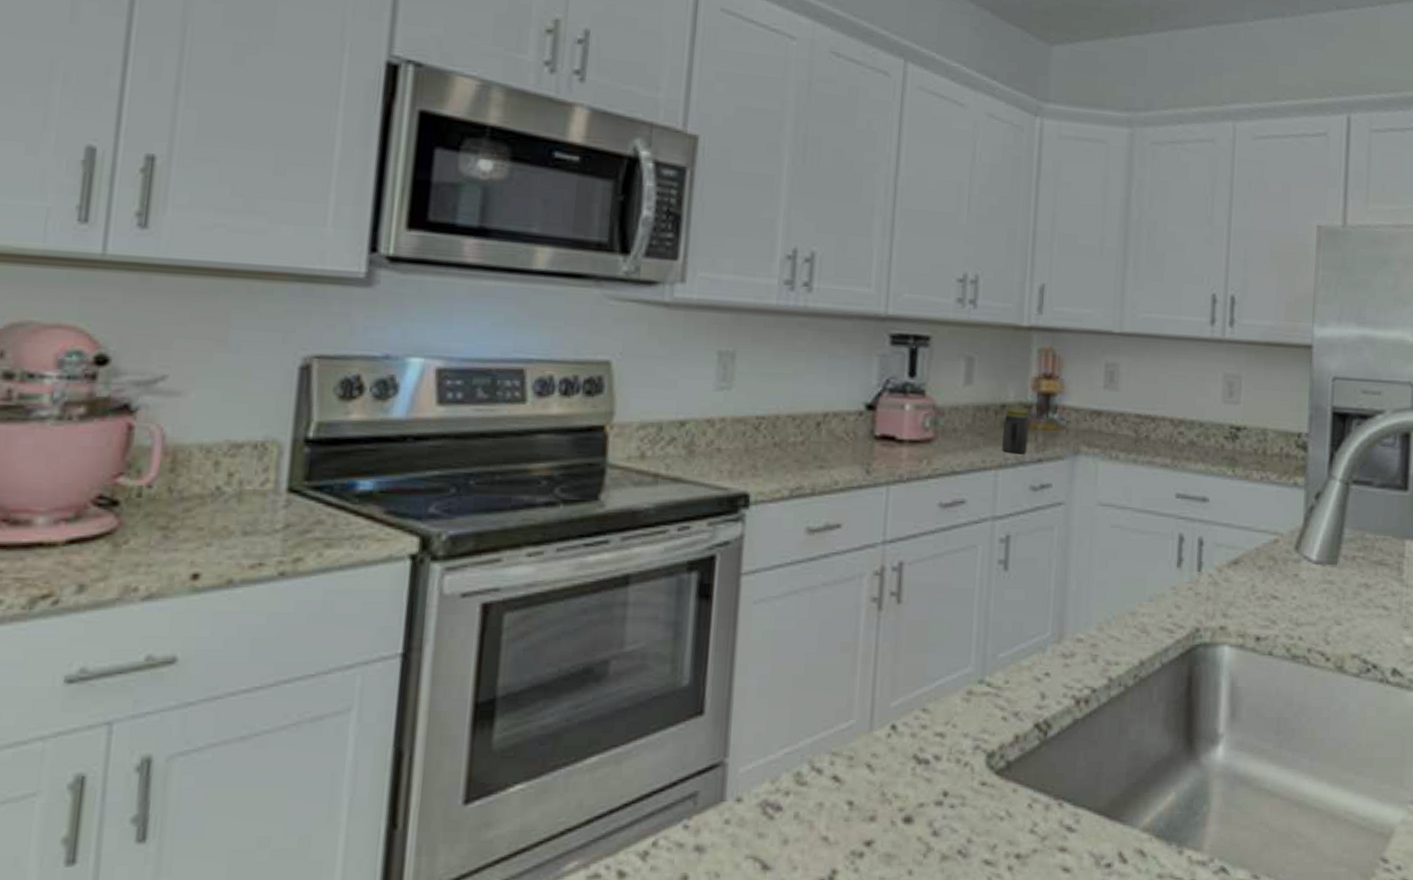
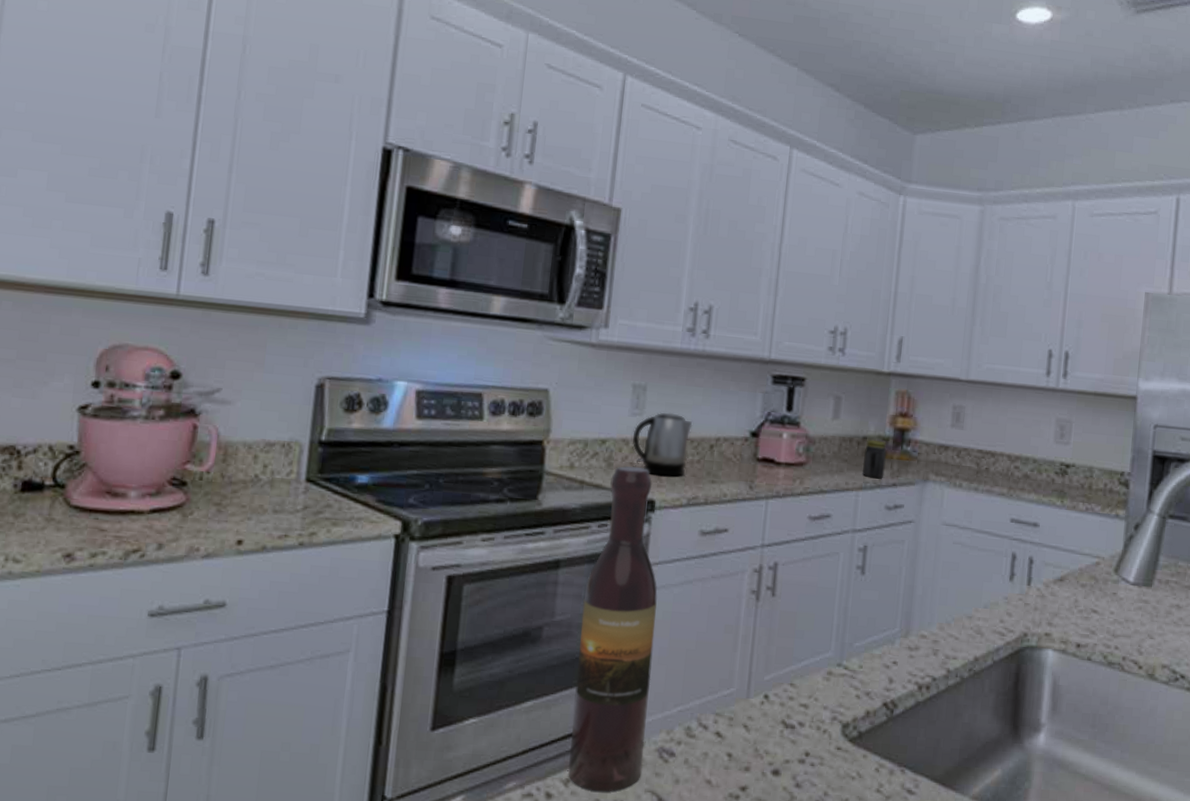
wine bottle: none [645,453,756,864] -> present [568,466,658,792]
kettle: none [719,384,794,464] -> present [632,412,693,477]

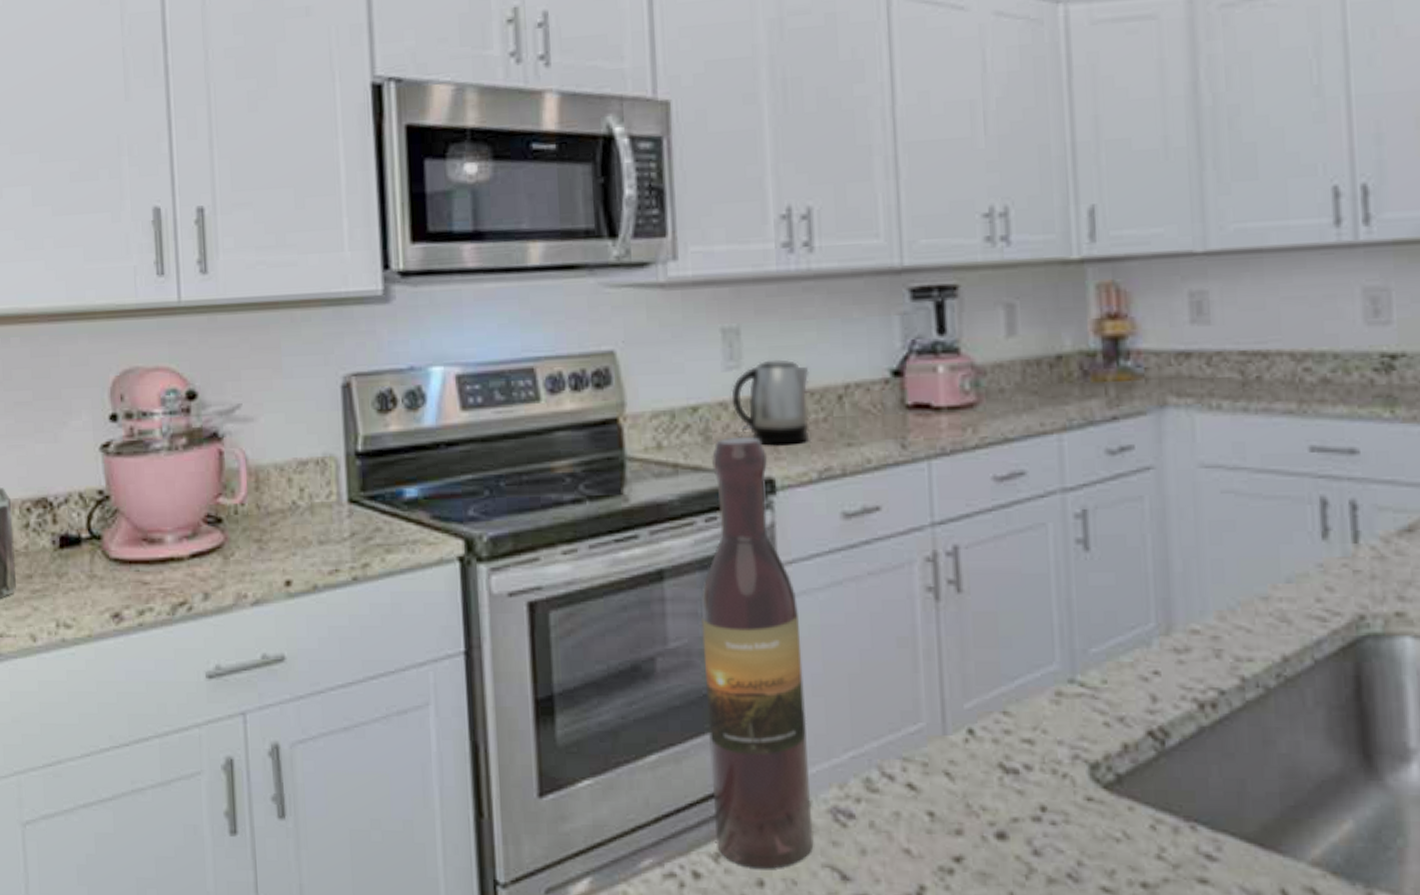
jar: present [862,439,887,479] -> none [1060,357,1097,413]

